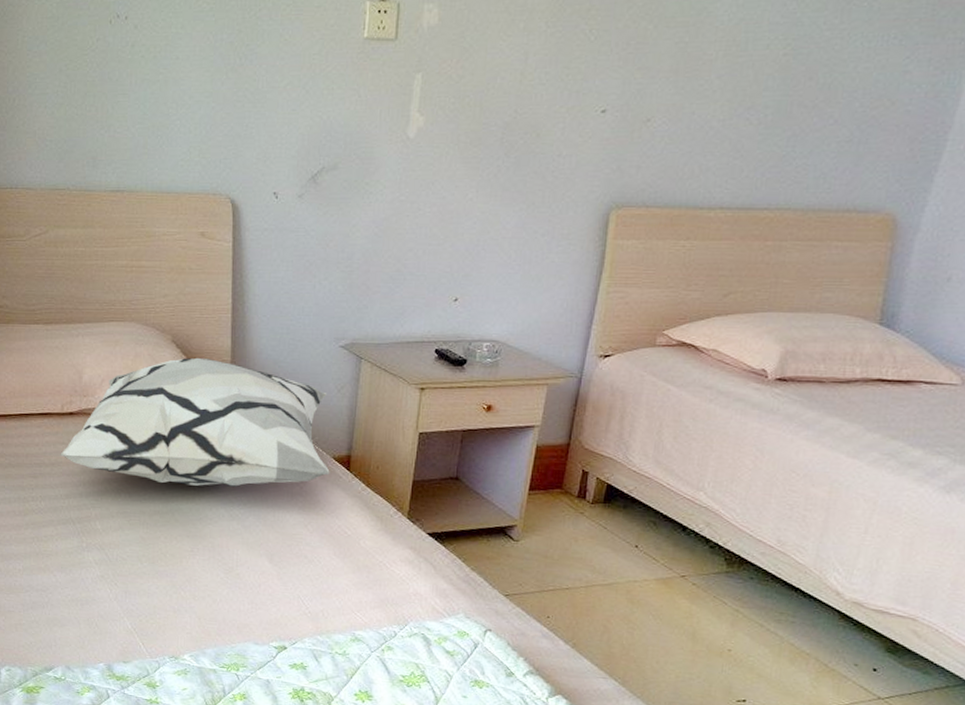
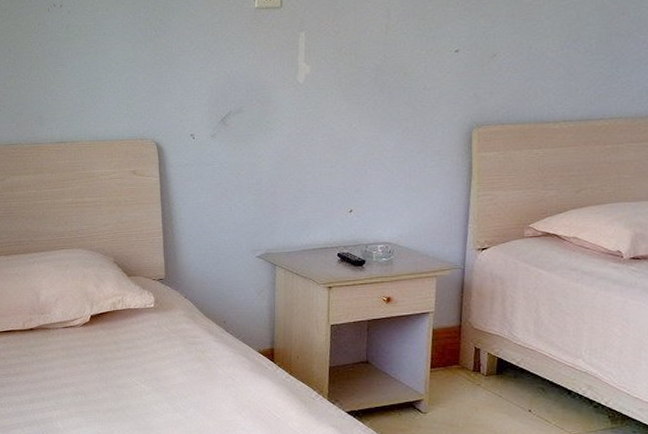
decorative pillow: present [60,357,330,487] -> none [23,274,257,384]

